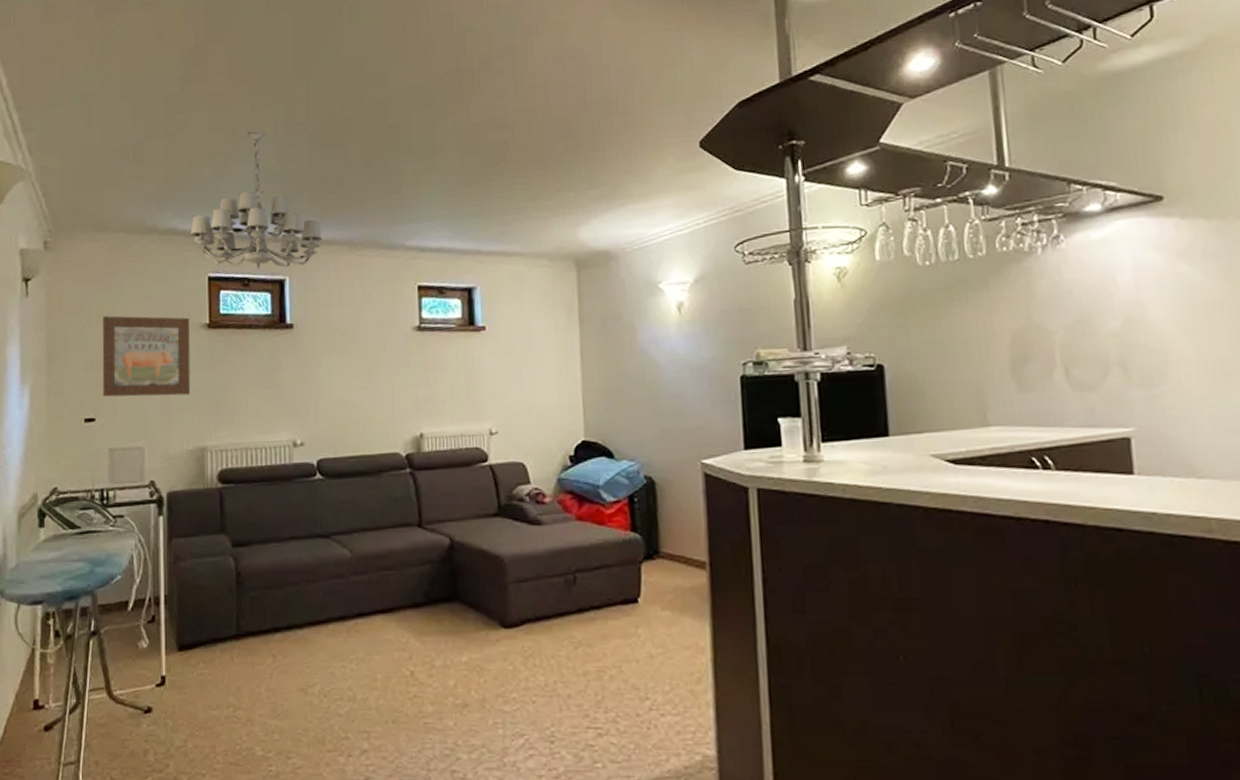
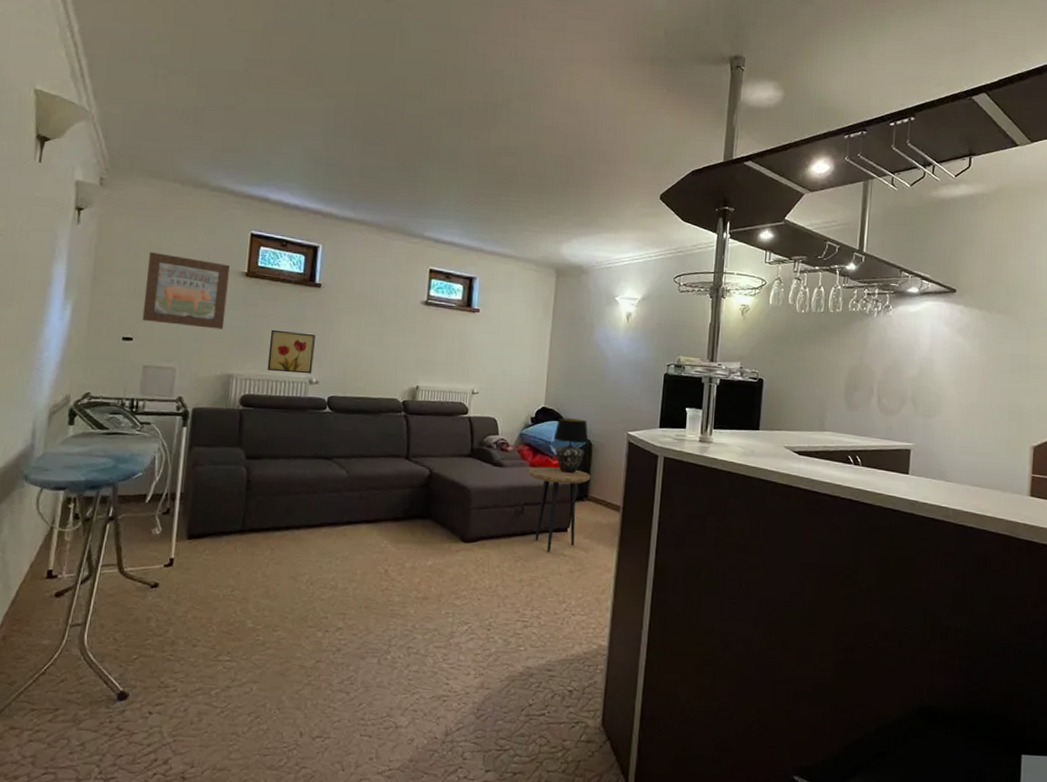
chandelier: present [190,130,323,270] -> none [239,117,355,237]
wall art: none [242,386,295,438] -> present [267,329,315,374]
side table: none [574,517,660,632] -> present [527,466,591,552]
table lamp: none [602,451,650,525] -> present [553,418,589,474]

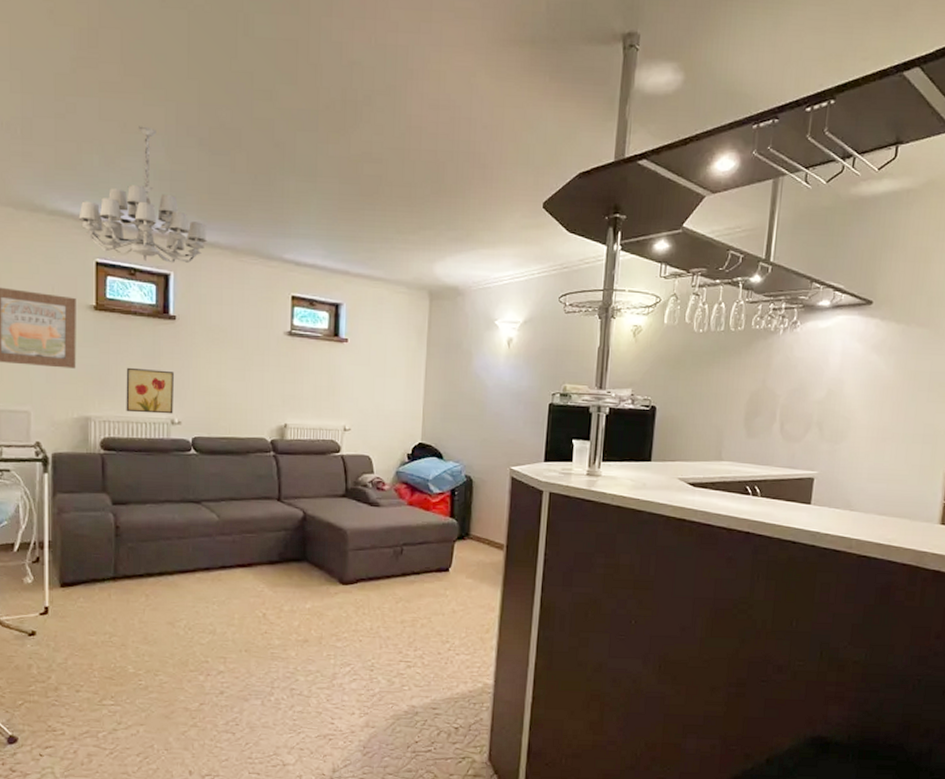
chandelier: none [239,117,355,237] -> present [78,126,207,263]
side table: present [527,466,591,552] -> none [405,505,472,593]
table lamp: present [553,418,589,474] -> none [431,454,469,512]

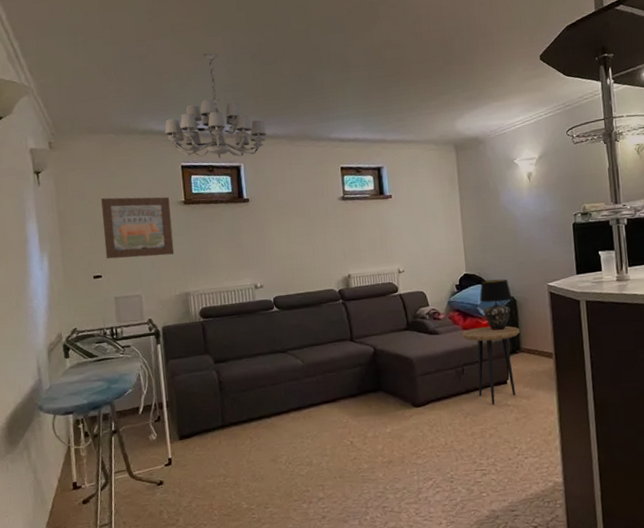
wall art: present [126,367,174,414] -> none [214,244,256,284]
side table: none [405,505,472,593] -> present [461,326,520,405]
table lamp: none [431,454,469,512] -> present [479,279,513,331]

